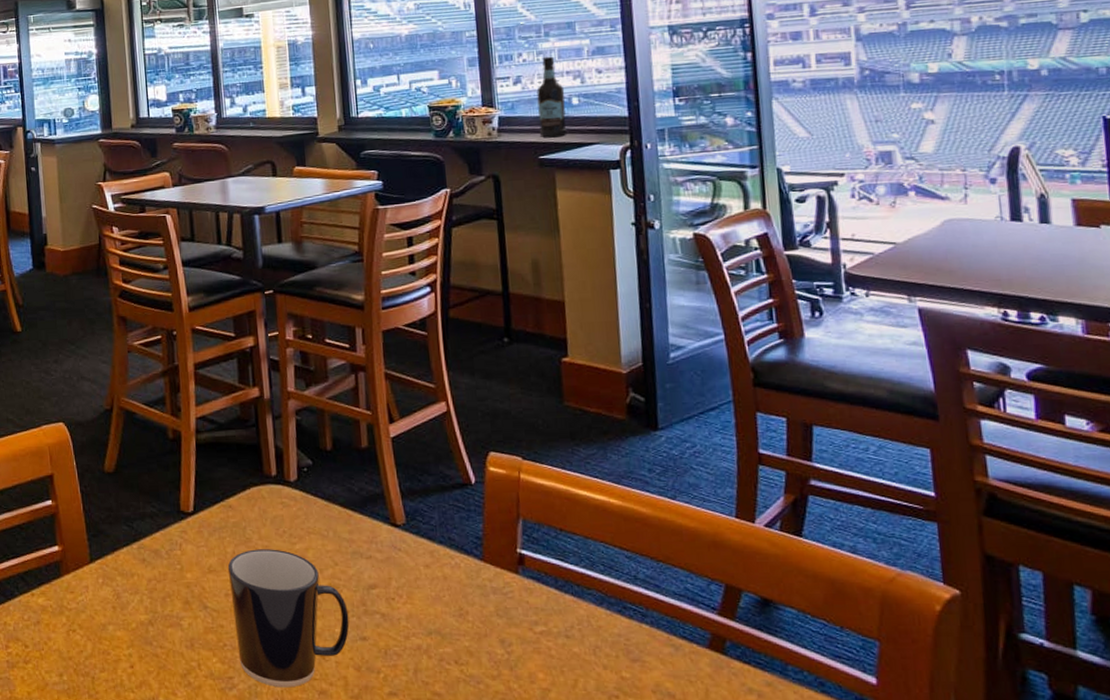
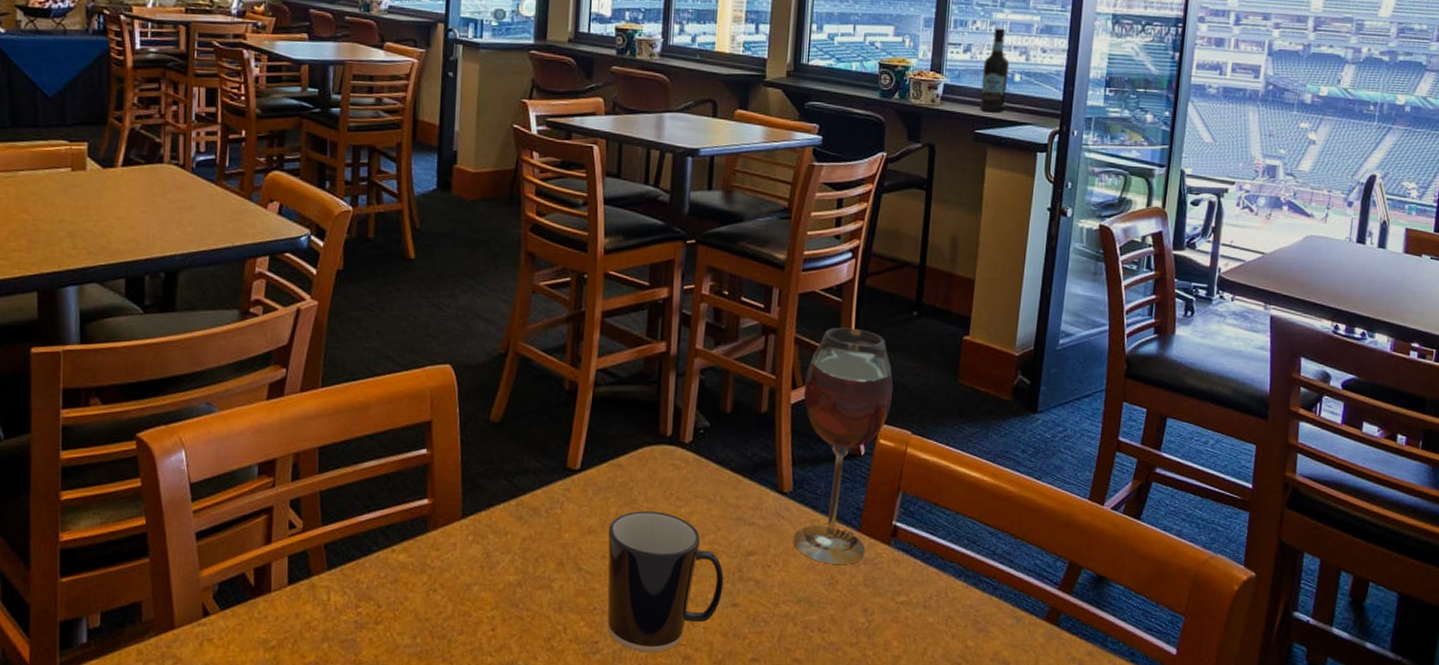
wineglass: none [401,359,496,595] -> present [793,327,894,564]

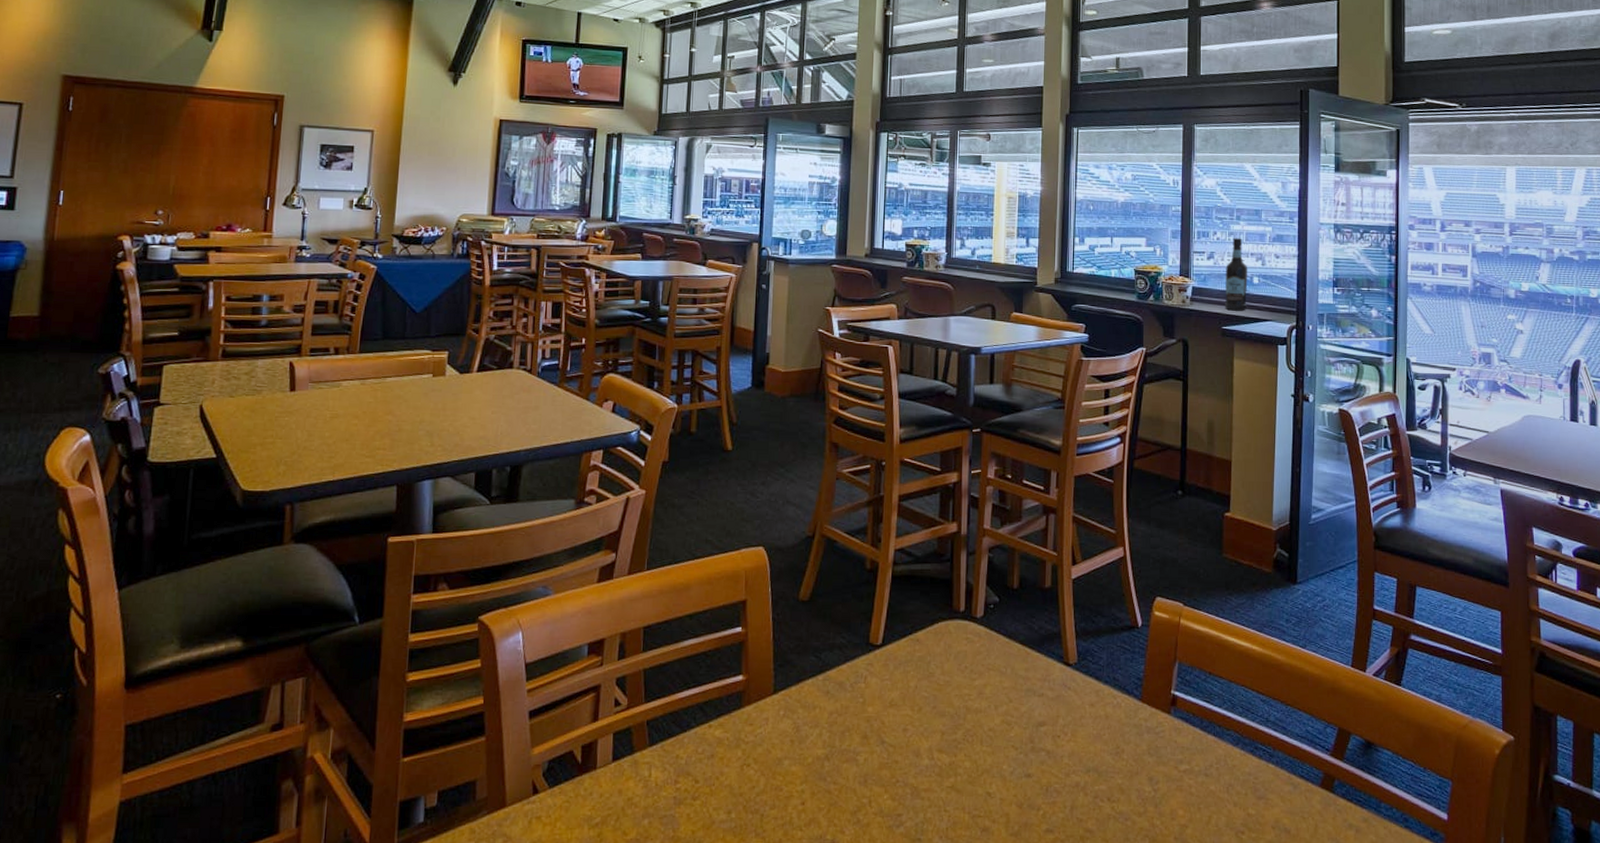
mug: present [607,511,724,653] -> none [908,684,1017,825]
wineglass: present [793,327,894,564] -> none [1080,506,1164,734]

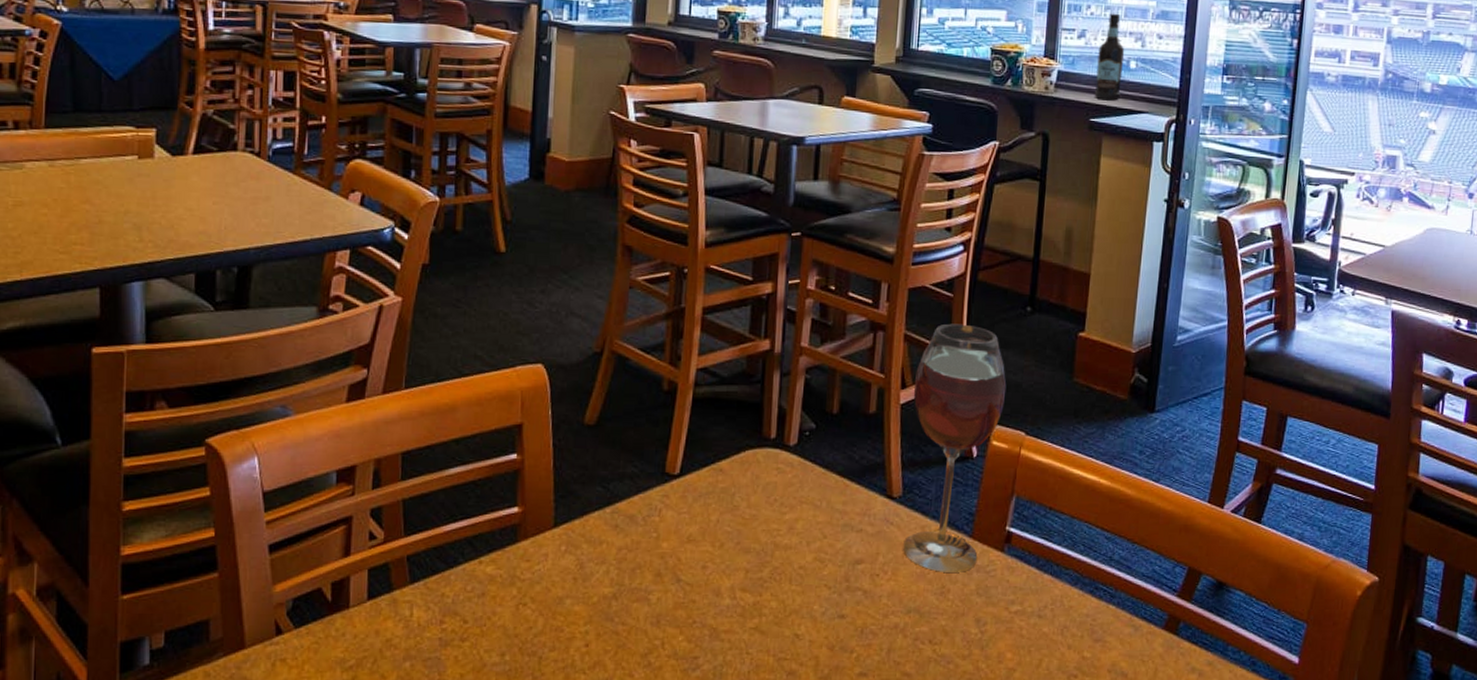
wineglass: none [1080,506,1164,734] -> present [903,323,1007,572]

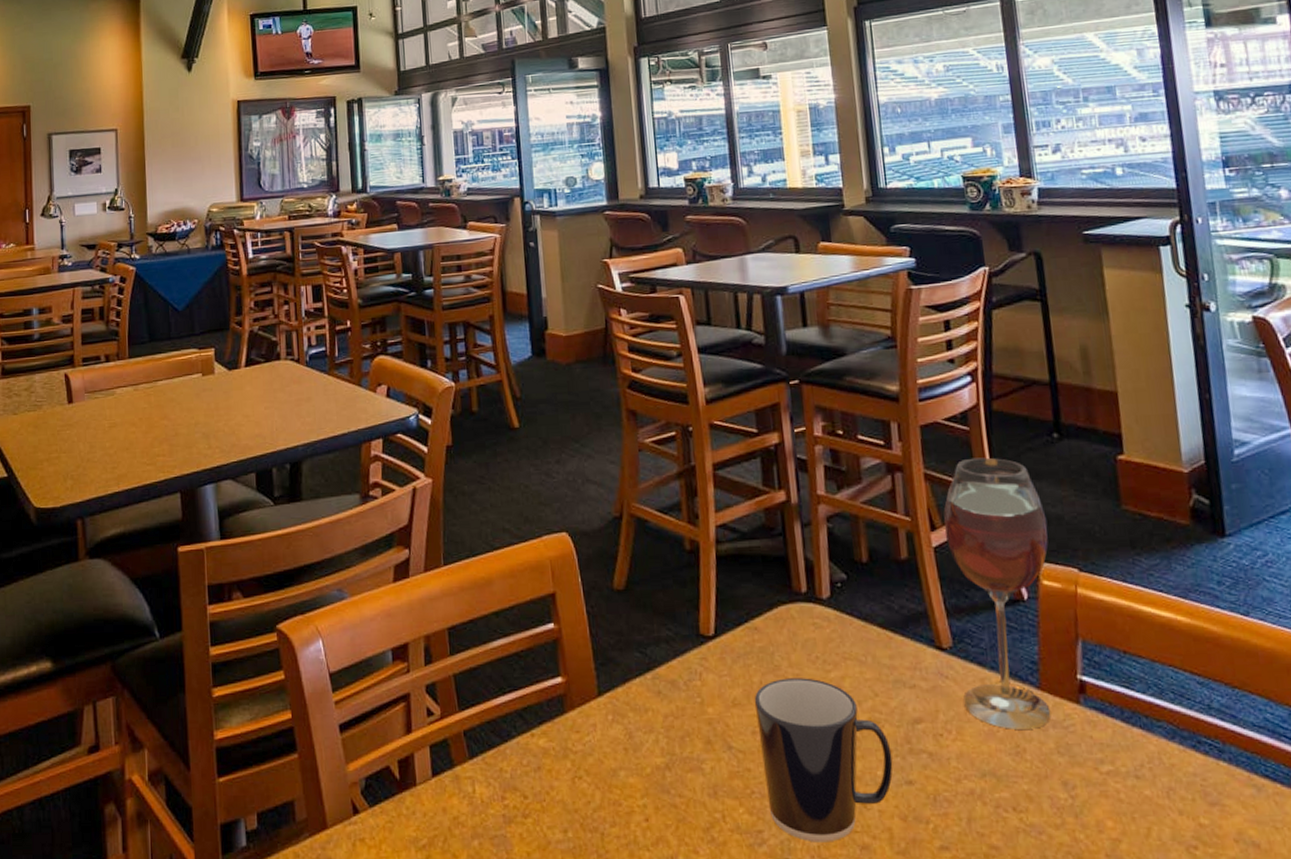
mug: none [707,518,830,668] -> present [754,678,893,843]
root beer: present [1094,13,1125,101] -> none [1077,122,1112,212]

